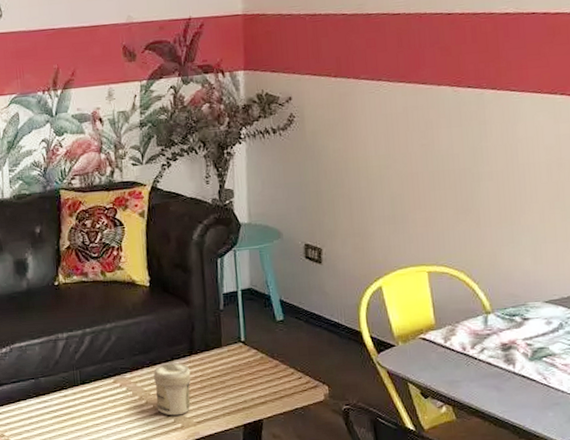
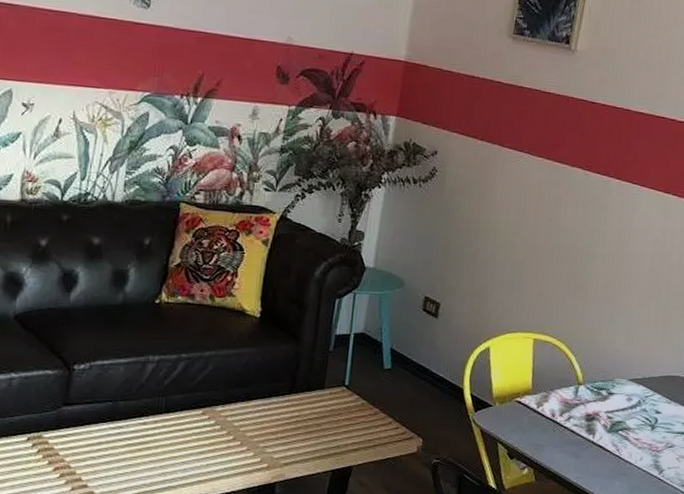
jar: present [154,363,191,416] -> none [244,400,287,455]

